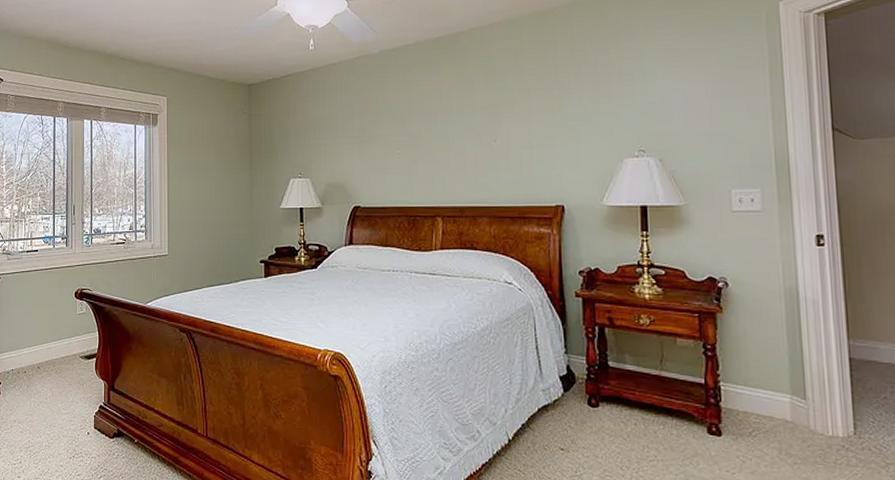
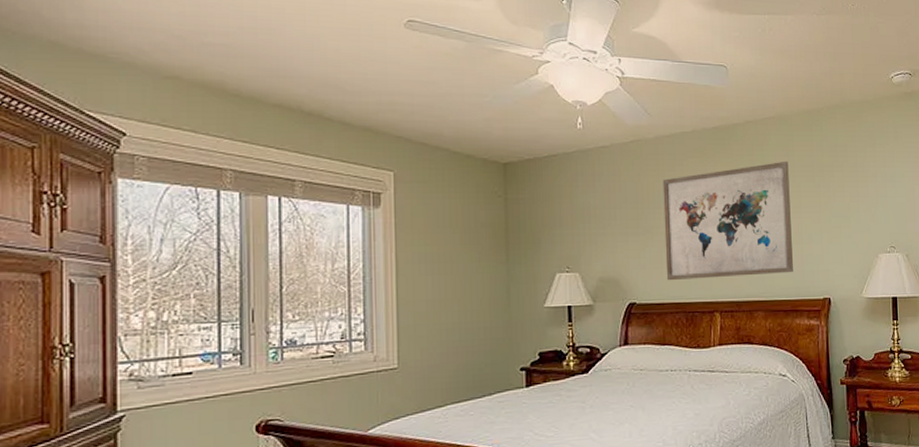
wall art: none [386,65,521,186] -> present [662,161,793,281]

